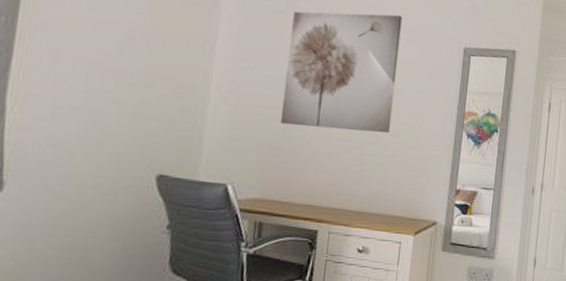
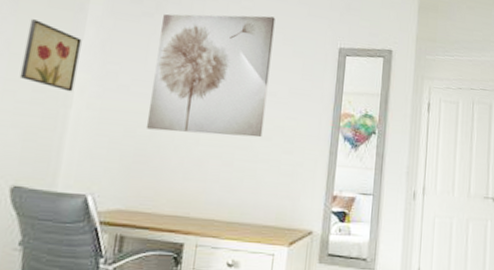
wall art: none [159,15,216,87] -> present [19,19,82,92]

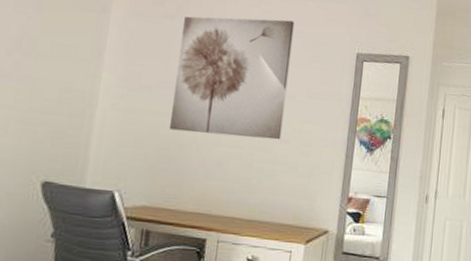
wall art: present [19,19,82,92] -> none [46,19,106,92]

